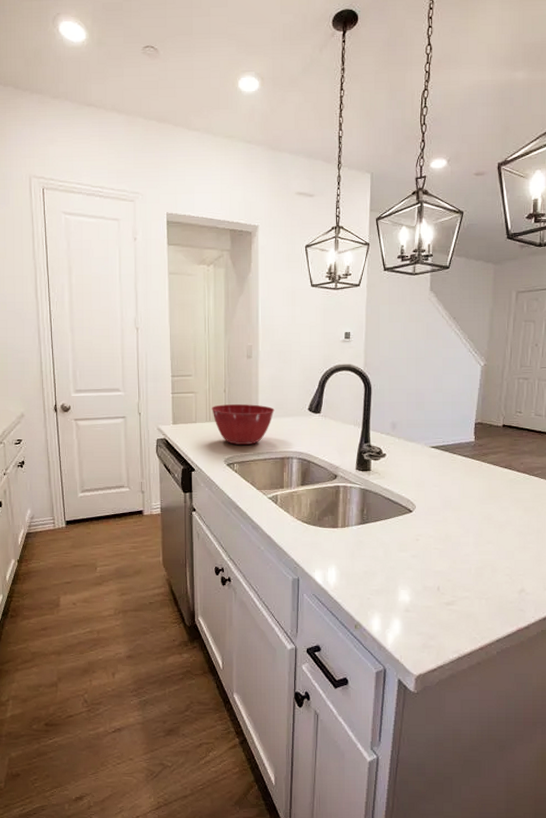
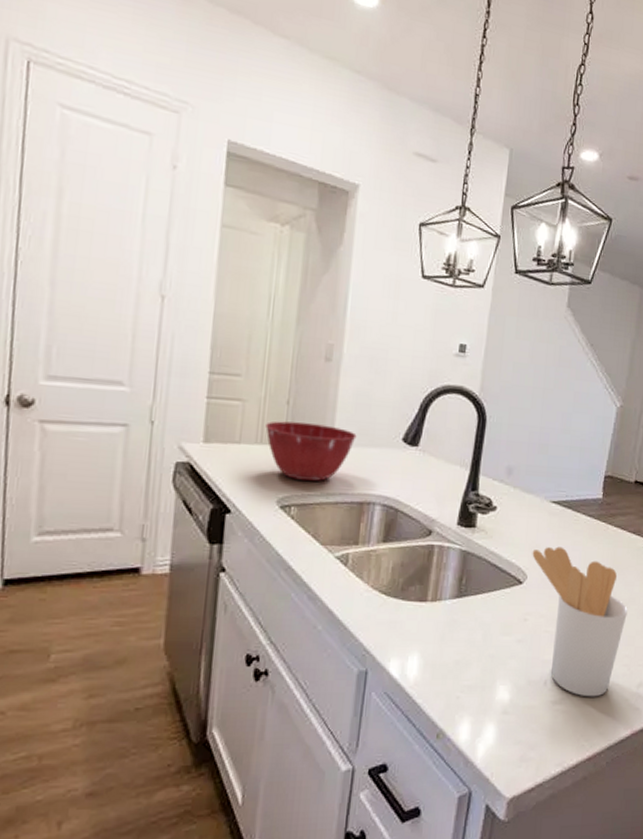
utensil holder: none [418,482,505,600] -> present [532,546,628,697]

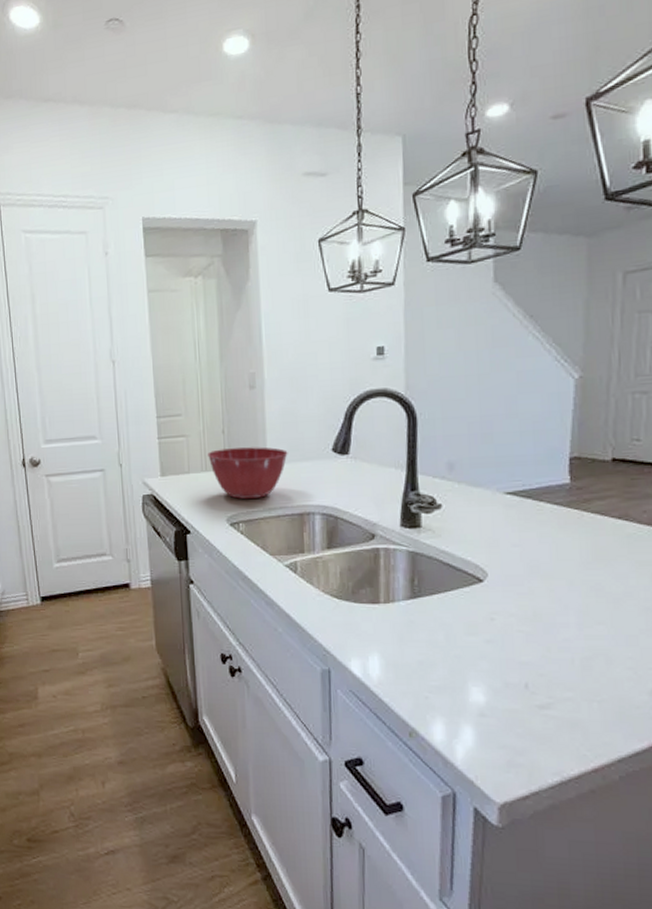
utensil holder: present [532,546,628,697] -> none [490,540,624,703]

